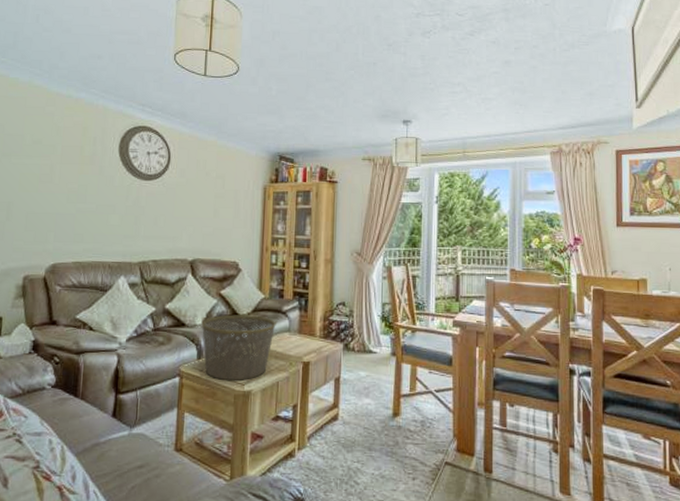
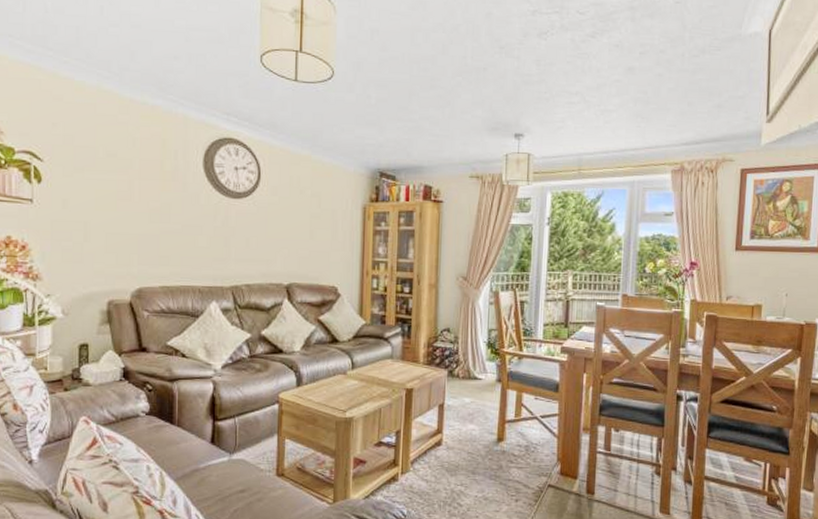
basket: present [201,314,278,381] -> none [300,341,380,407]

